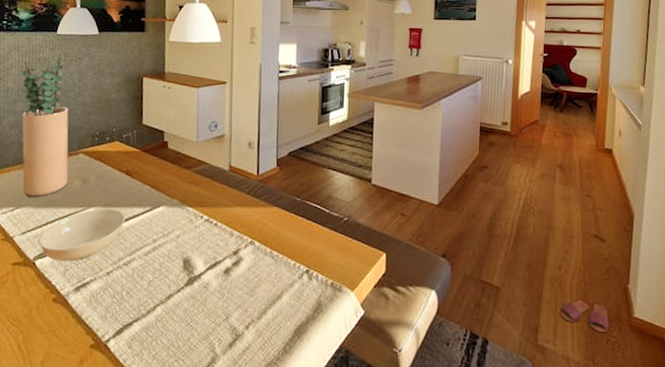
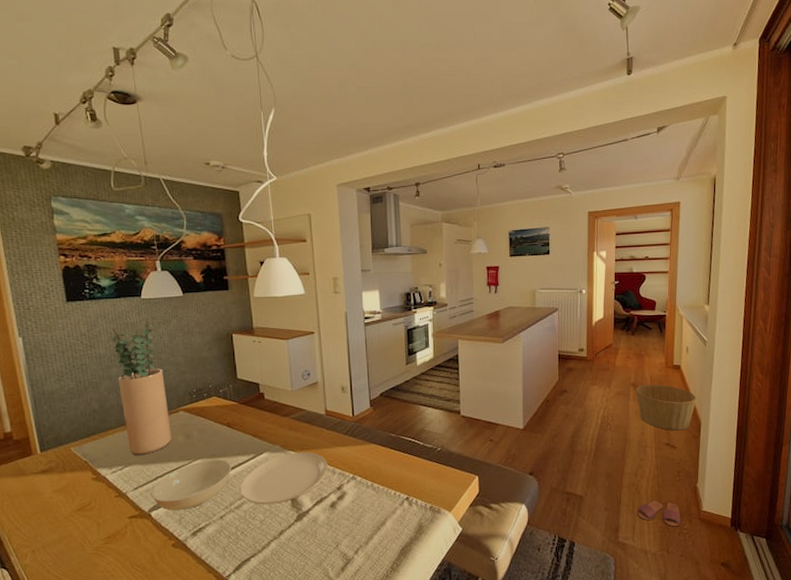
plate: none [131,209,227,264] -> present [240,452,328,505]
basket: none [562,167,629,222] -> present [635,384,696,431]

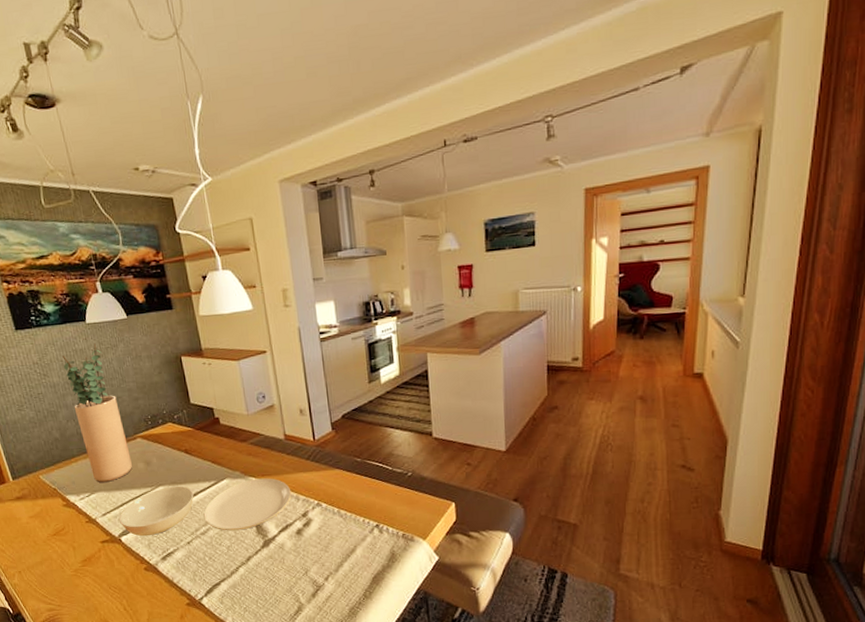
basket: present [635,384,696,431] -> none [644,396,722,451]
slippers: present [637,500,682,527] -> none [643,529,698,559]

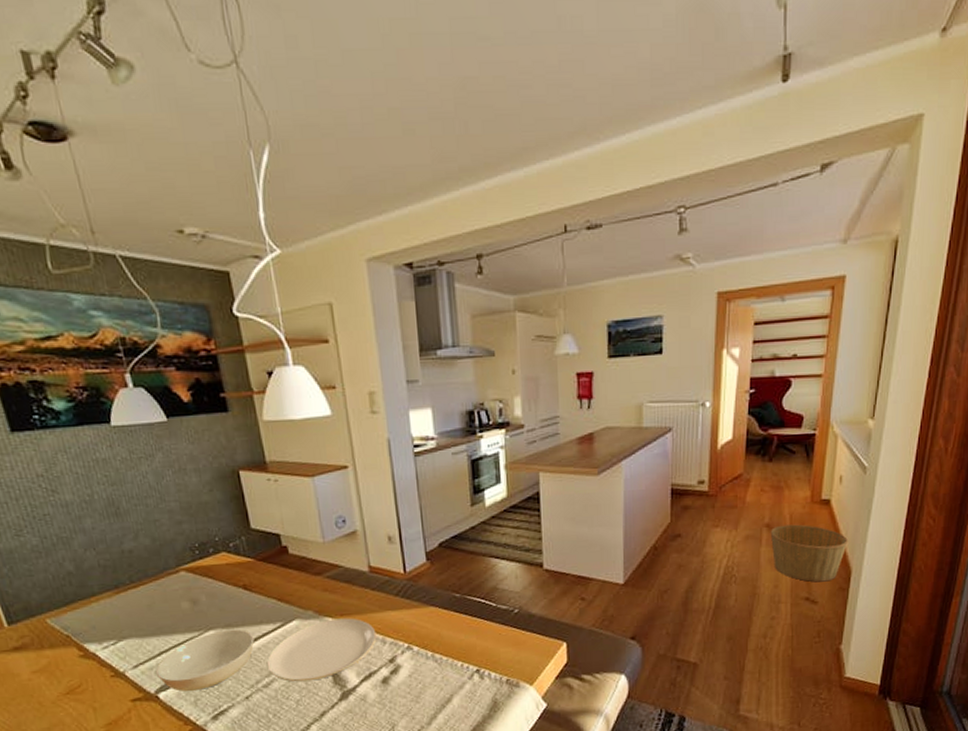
vase: present [62,343,133,482] -> none [78,451,175,627]
basket: none [644,396,722,451] -> present [770,524,848,583]

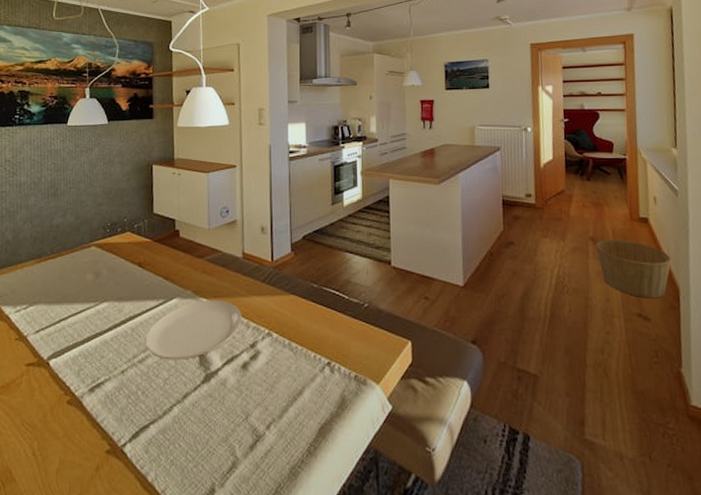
bowl: present [155,629,255,692] -> none [52,303,139,361]

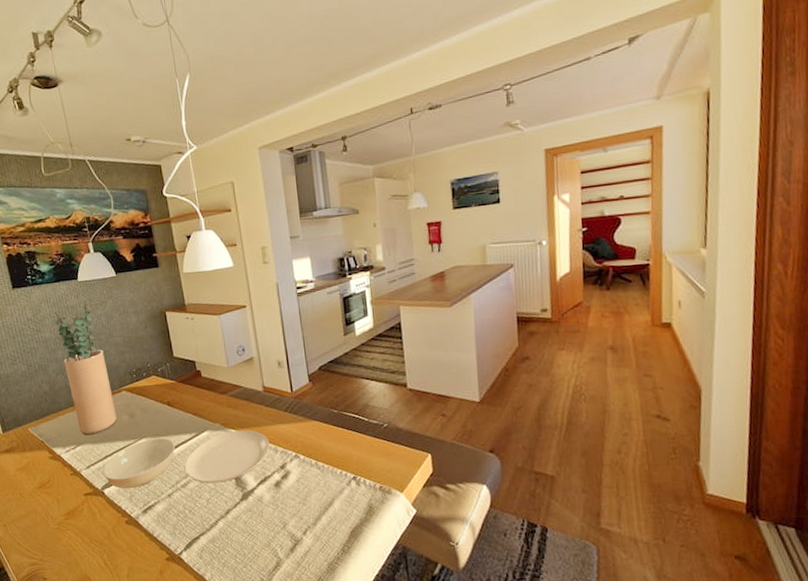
vase: none [34,145,81,293] -> present [55,300,118,435]
bowl: none [52,303,139,361] -> present [102,438,175,489]
basket: present [595,239,671,299] -> none [614,346,694,401]

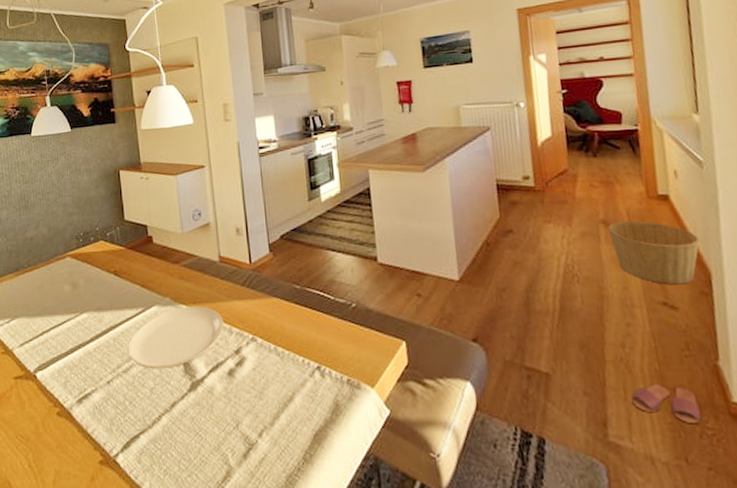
vase: present [55,300,118,435] -> none [3,156,59,306]
bowl: present [102,438,175,489] -> none [36,312,119,373]
basket: none [614,346,694,401] -> present [607,220,699,285]
slippers: none [622,481,681,513] -> present [631,383,702,424]

